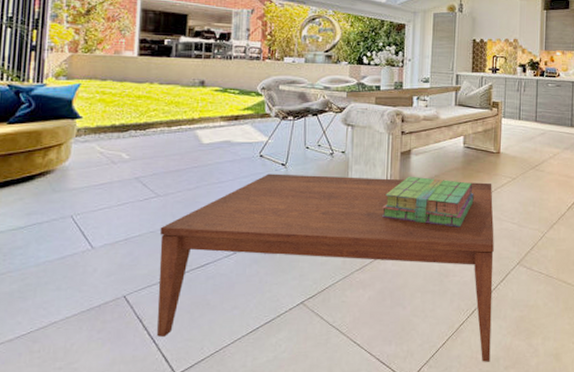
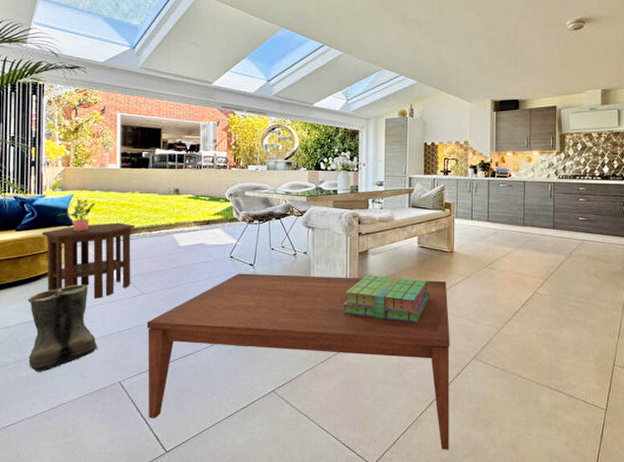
boots: none [14,185,101,287] -> present [28,284,98,373]
side table: none [40,116,153,201] -> present [42,222,136,298]
potted plant: none [58,89,106,126] -> present [56,199,95,232]

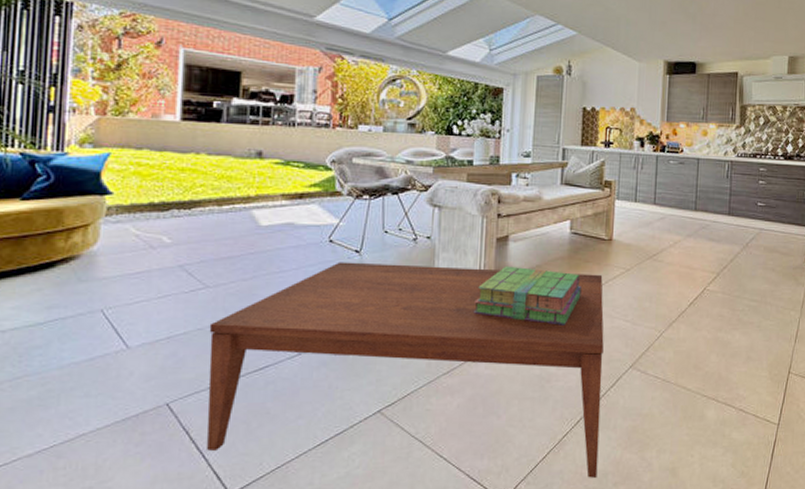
boots: present [28,284,98,373] -> none [32,274,138,394]
side table: present [42,222,136,298] -> none [61,192,199,293]
potted plant: present [56,199,95,232] -> none [83,159,142,203]

